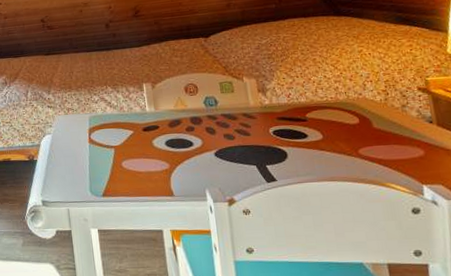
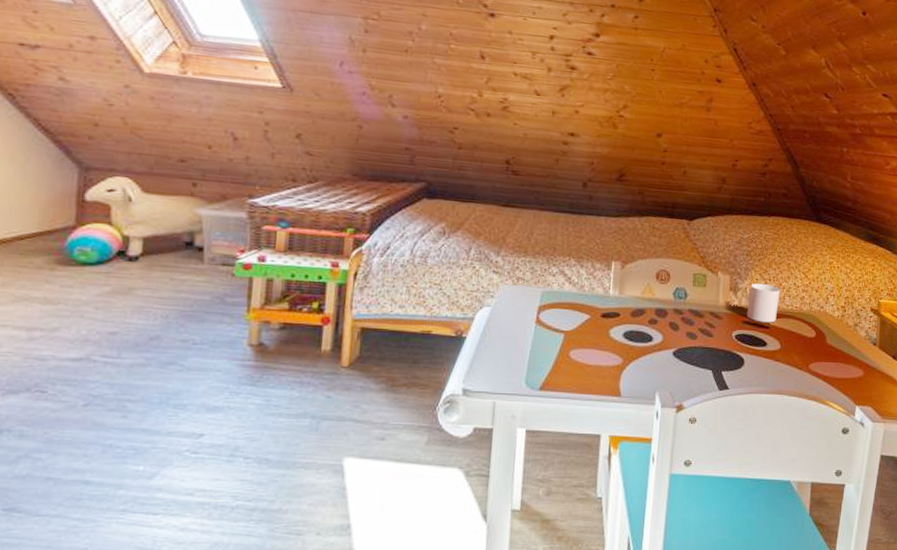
cup: none [277,81,313,117] -> present [747,283,781,323]

